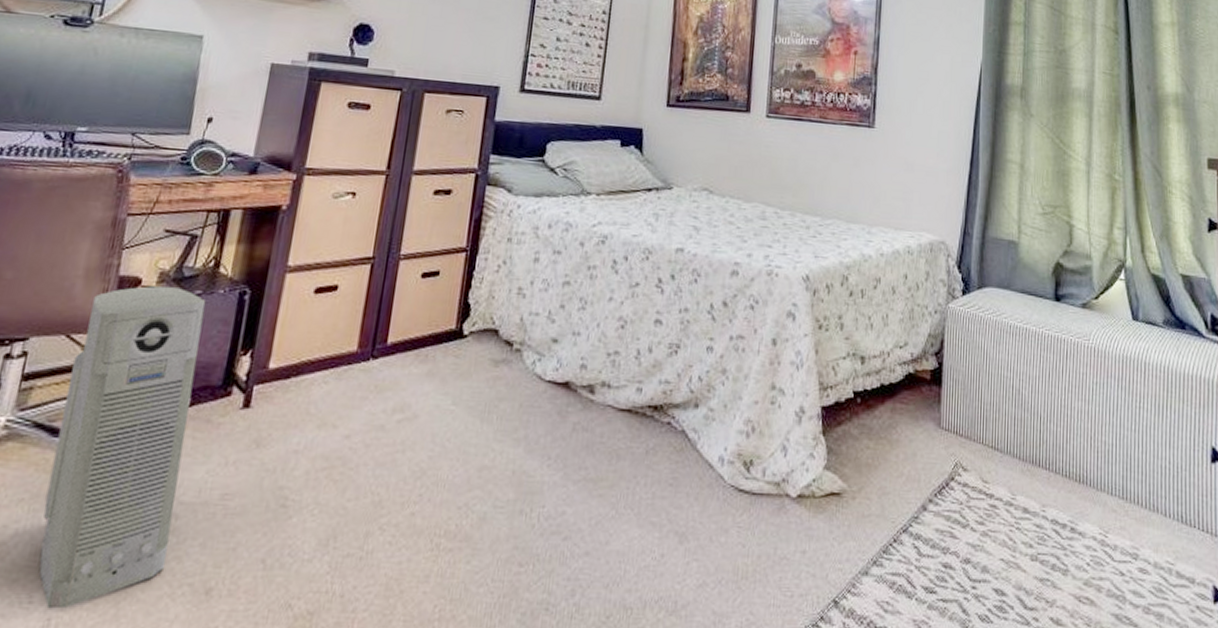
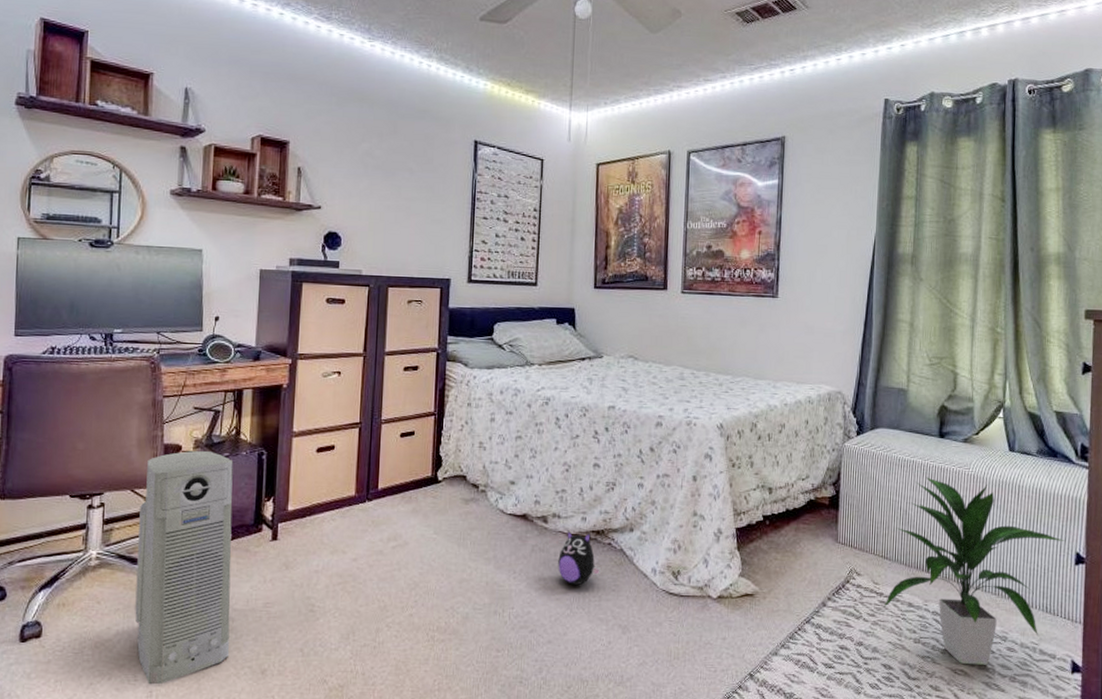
plush toy: none [603,404,658,478] -> present [558,530,602,586]
indoor plant: none [994,348,1200,591] -> present [883,477,1066,665]

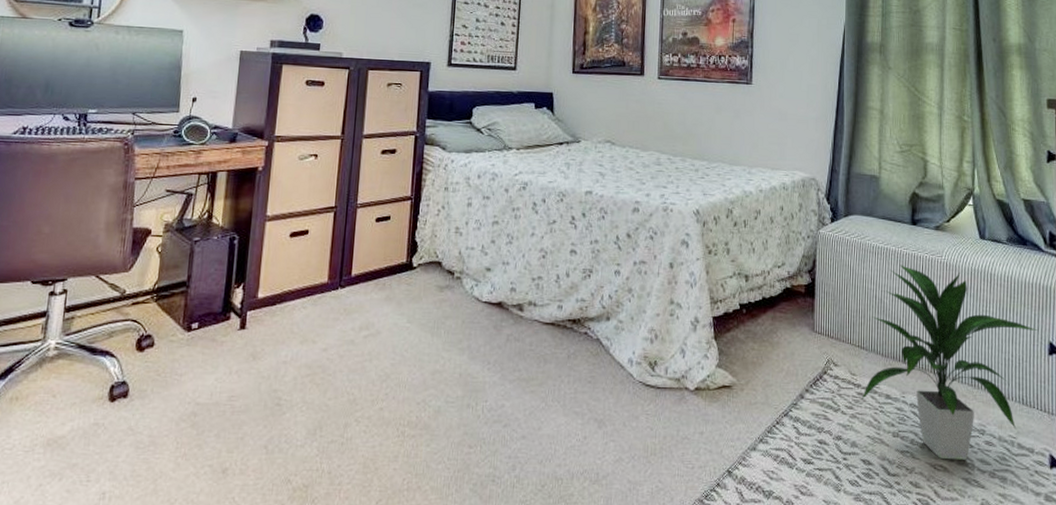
air purifier: present [135,451,233,685] -> none [92,235,204,486]
plush toy: present [558,530,602,586] -> none [533,319,578,377]

